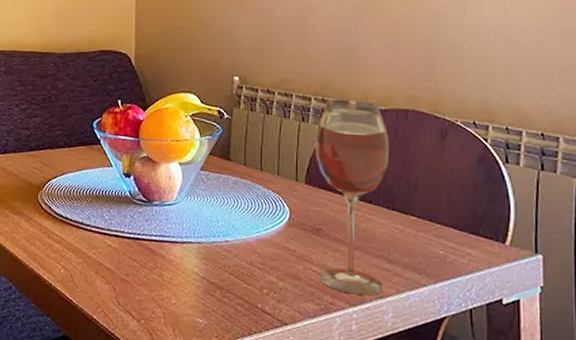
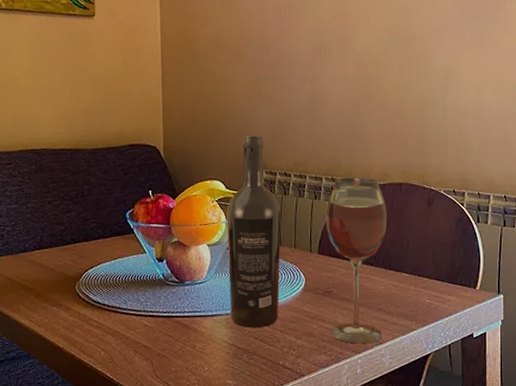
wine bottle: none [201,46,262,262] -> present [226,134,281,327]

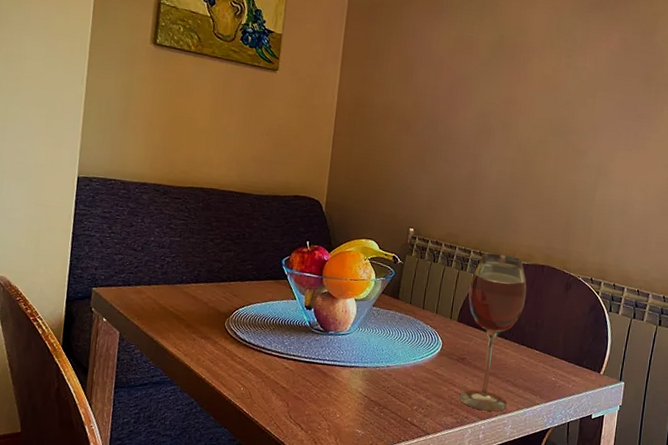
wine bottle: present [226,134,281,327] -> none [367,201,428,384]

